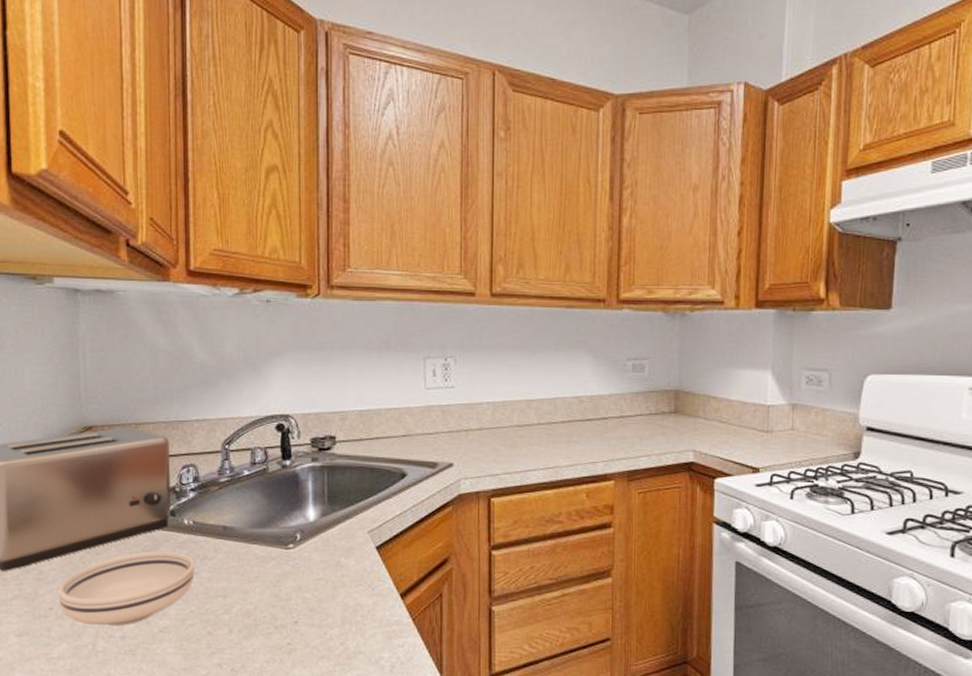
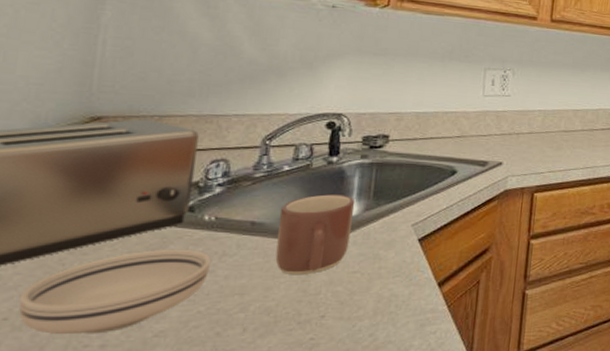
mug: none [246,499,312,580] -> present [275,194,355,275]

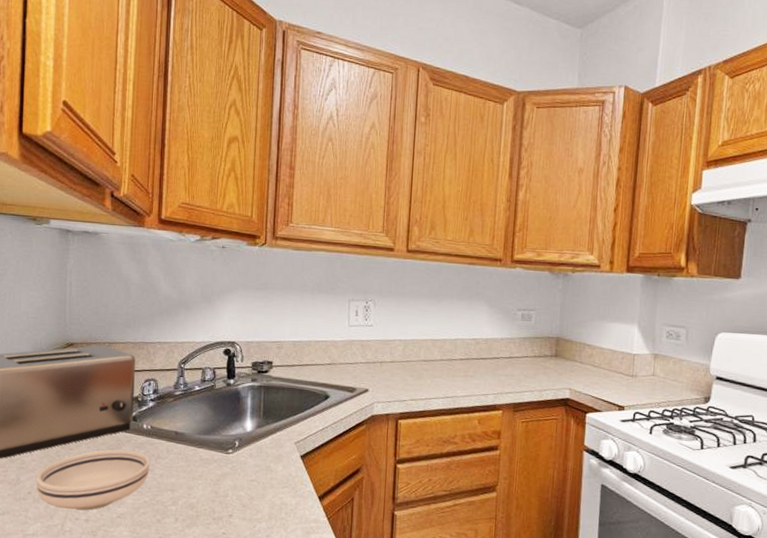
mug: present [275,194,355,275] -> none [194,412,250,479]

